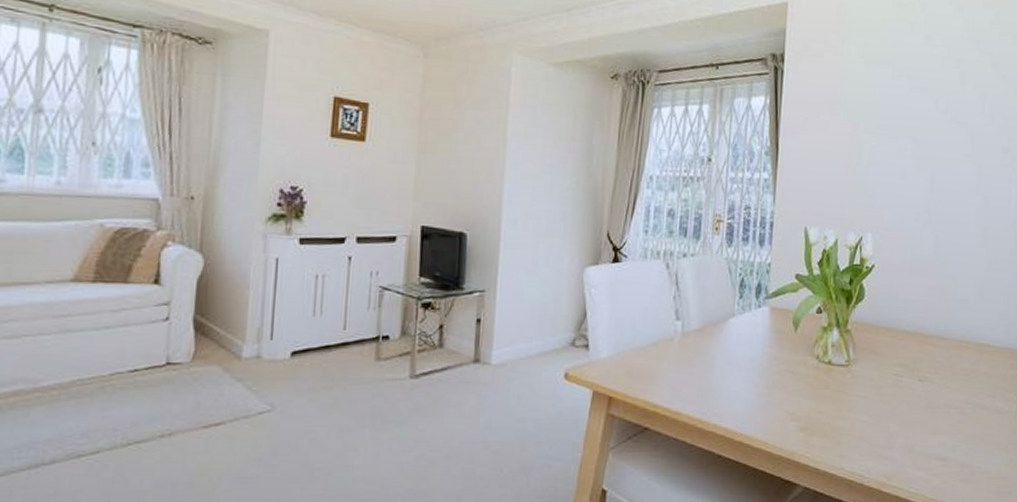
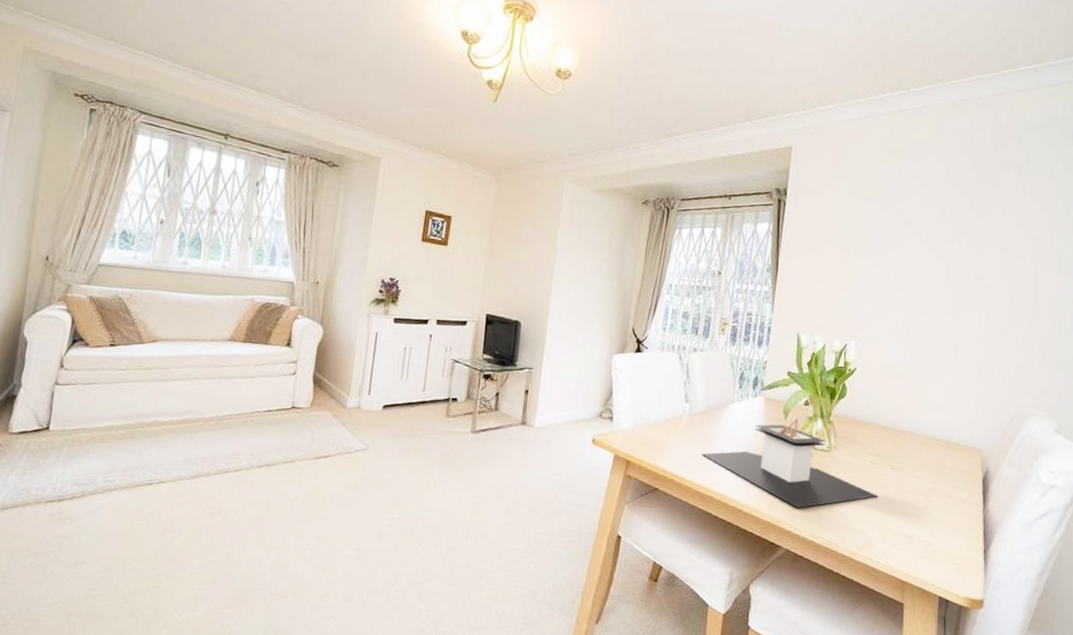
architectural model: none [700,328,907,436] -> present [702,417,879,508]

